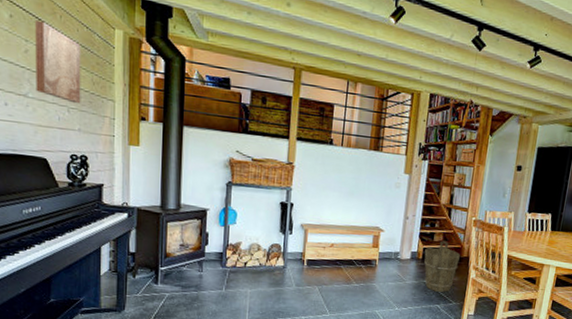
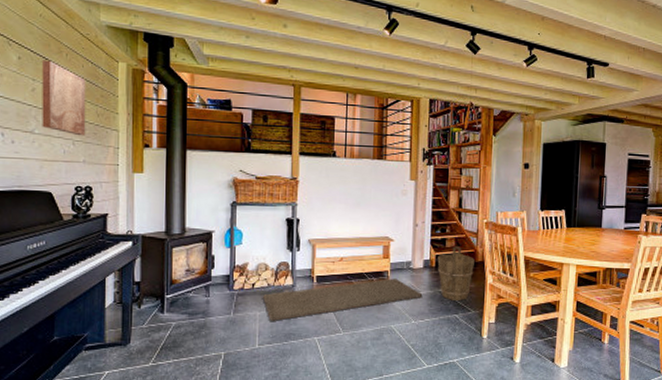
rug: none [254,267,408,299] -> present [263,278,423,321]

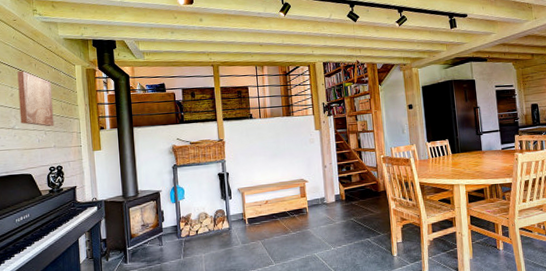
rug: present [263,278,423,321] -> none [206,213,338,260]
bucket: present [437,246,475,301] -> none [346,180,379,227]

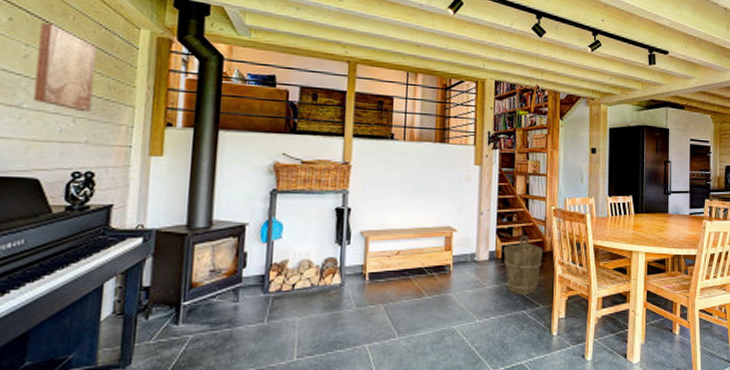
bucket: none [346,180,379,227] -> present [503,235,543,295]

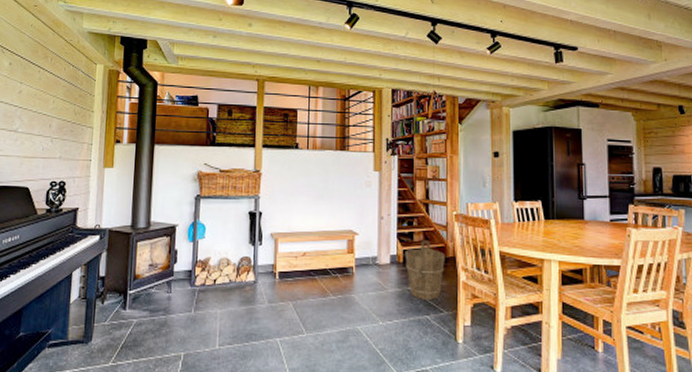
wall art: present [33,22,97,113] -> none [25,64,67,134]

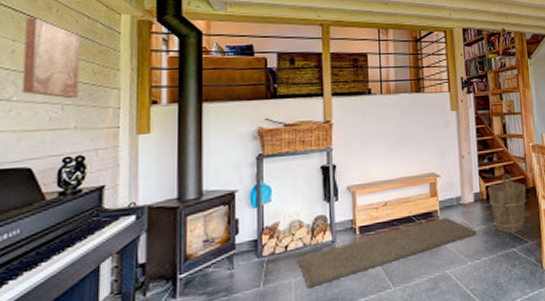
wall art: none [25,64,67,134] -> present [22,17,81,99]
rug: none [224,275,390,320] -> present [299,217,477,287]

